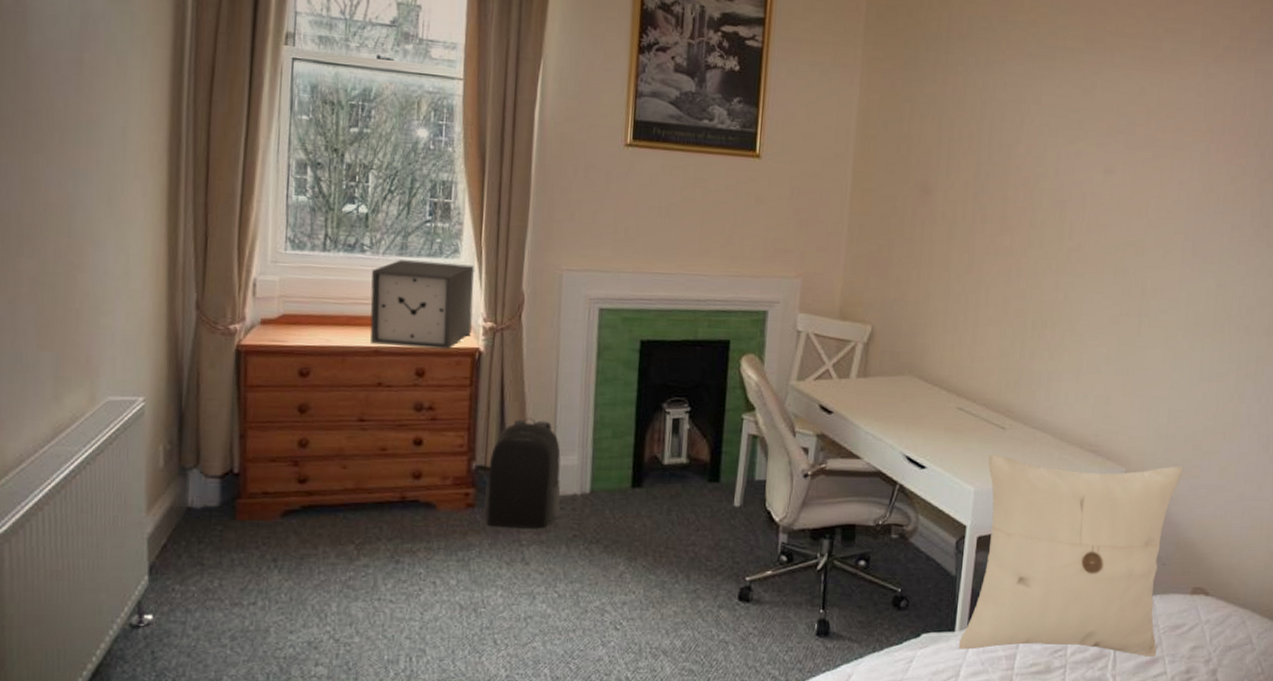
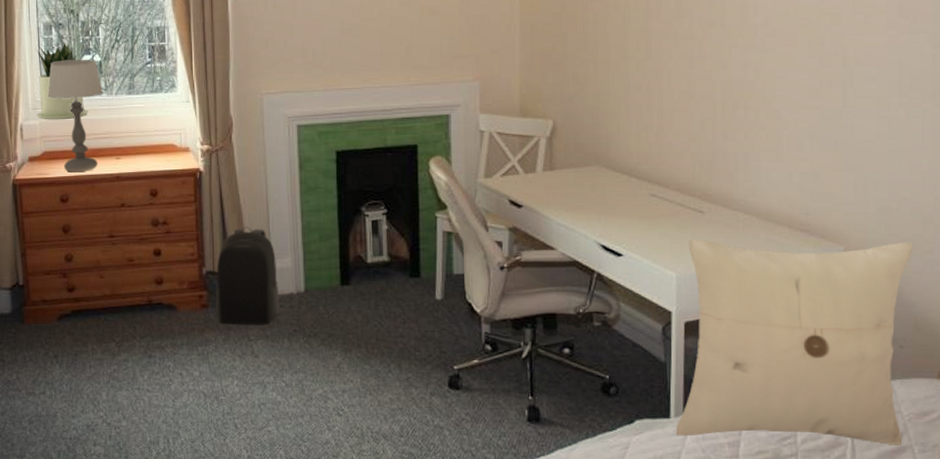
planter: none [276,185,346,279] -> present [35,43,89,120]
table lamp: none [294,207,368,343] -> present [48,59,104,172]
clock: present [370,260,474,350] -> none [108,97,192,172]

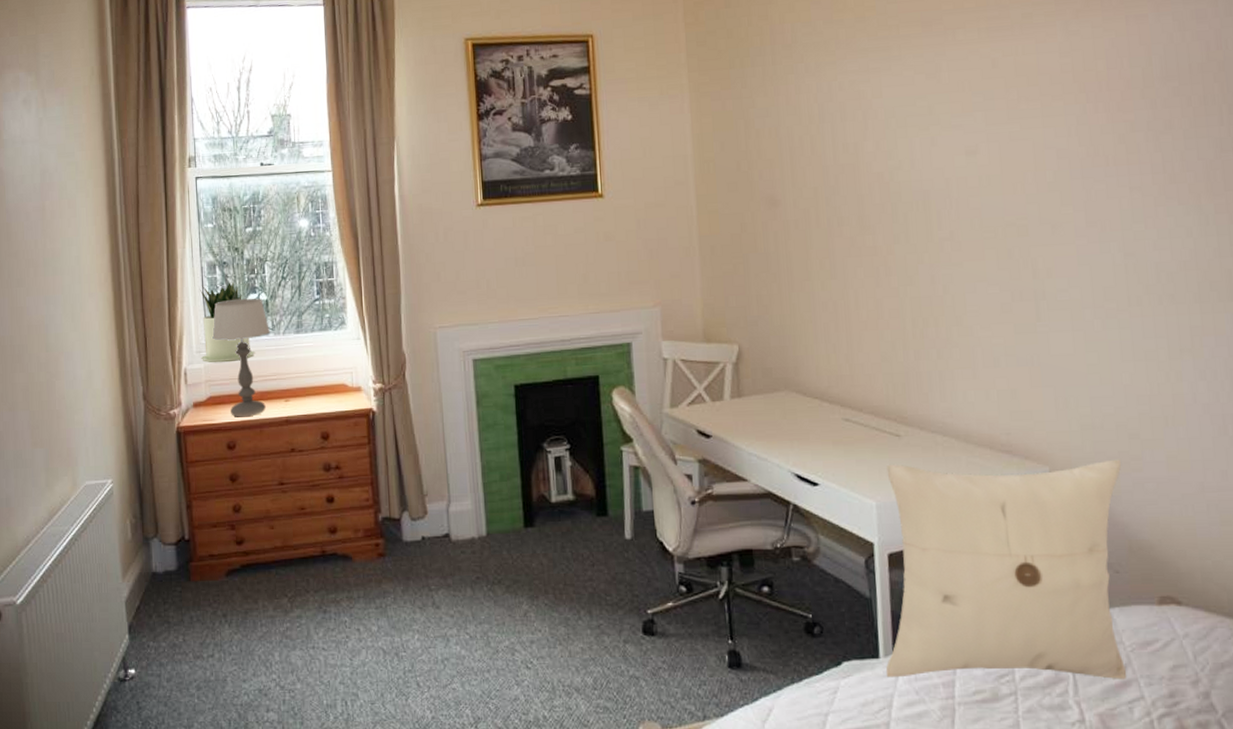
backpack: present [215,226,280,324] -> none [393,468,461,573]

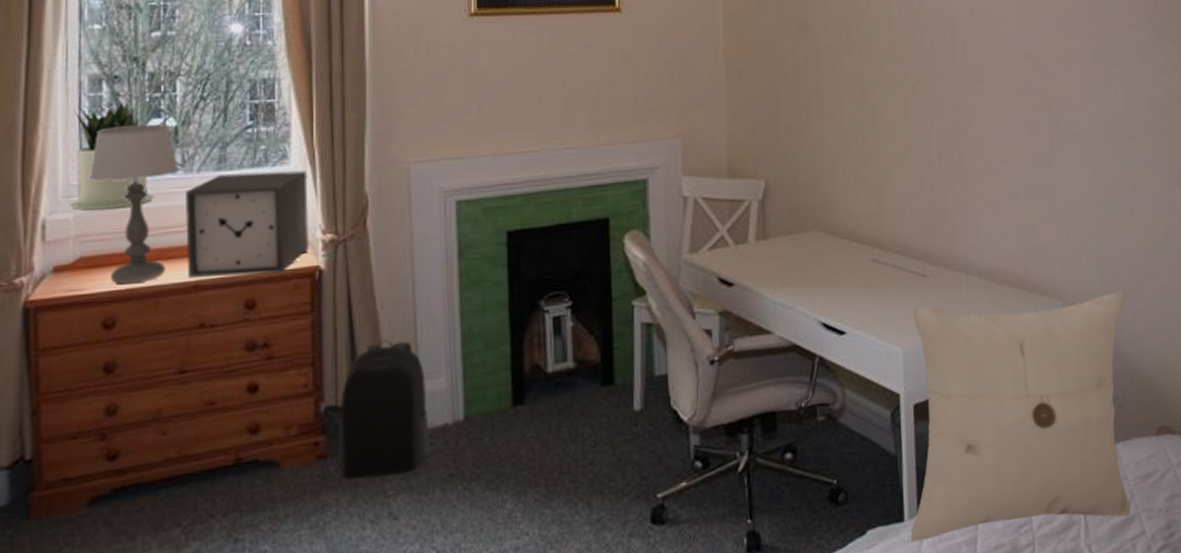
clock: none [275,334,364,414] -> present [184,170,308,278]
backpack: none [393,468,461,573] -> present [337,339,430,478]

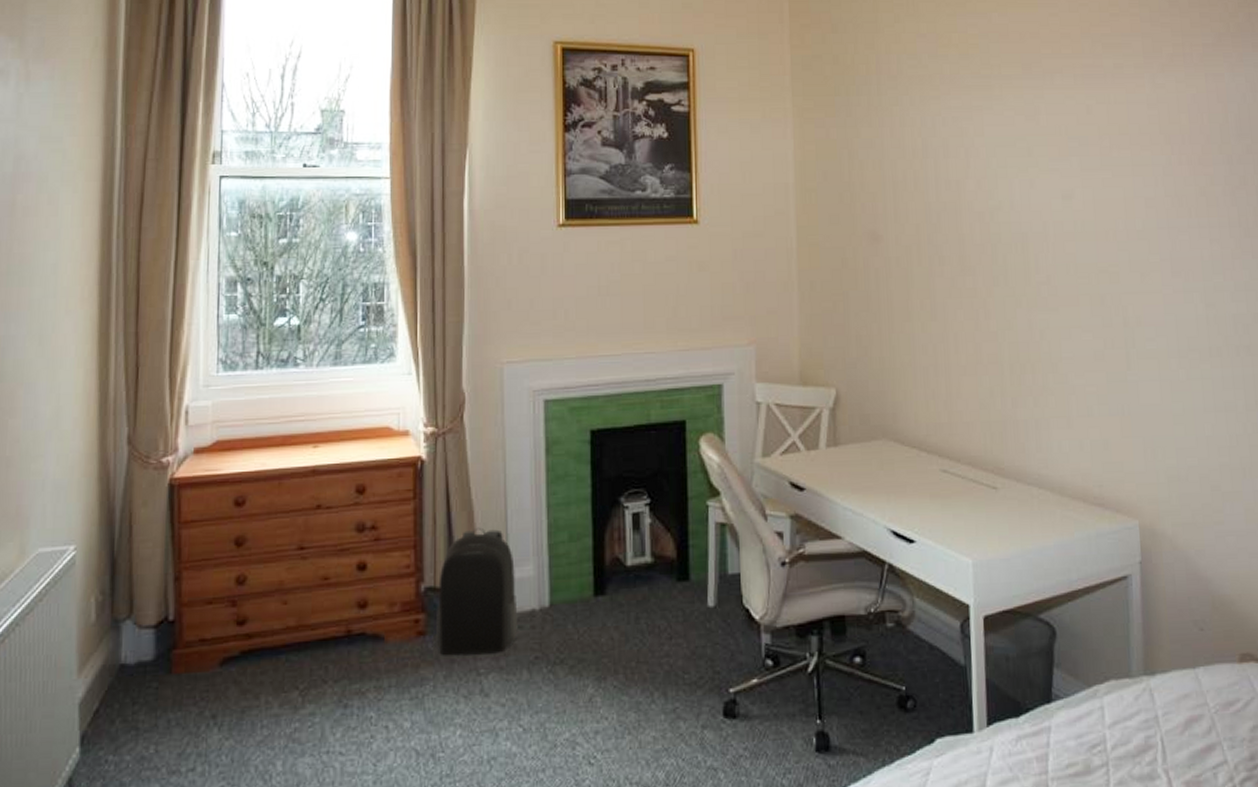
planter: present [69,102,154,212] -> none [208,302,280,400]
table lamp: present [90,123,179,285] -> none [226,322,301,467]
clock: present [184,170,308,278] -> none [305,368,412,463]
cushion: present [910,291,1130,542] -> none [979,512,1211,754]

